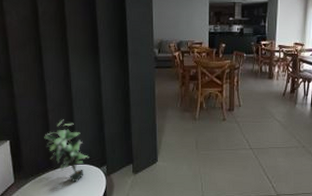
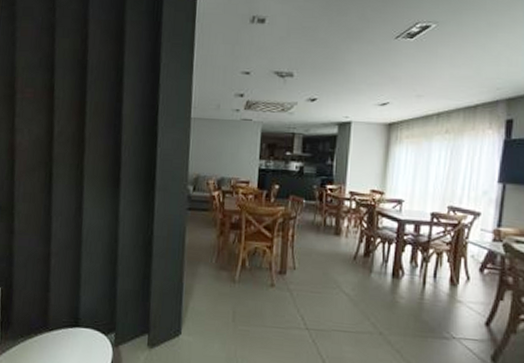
potted plant: present [44,119,89,183] -> none [42,266,95,352]

